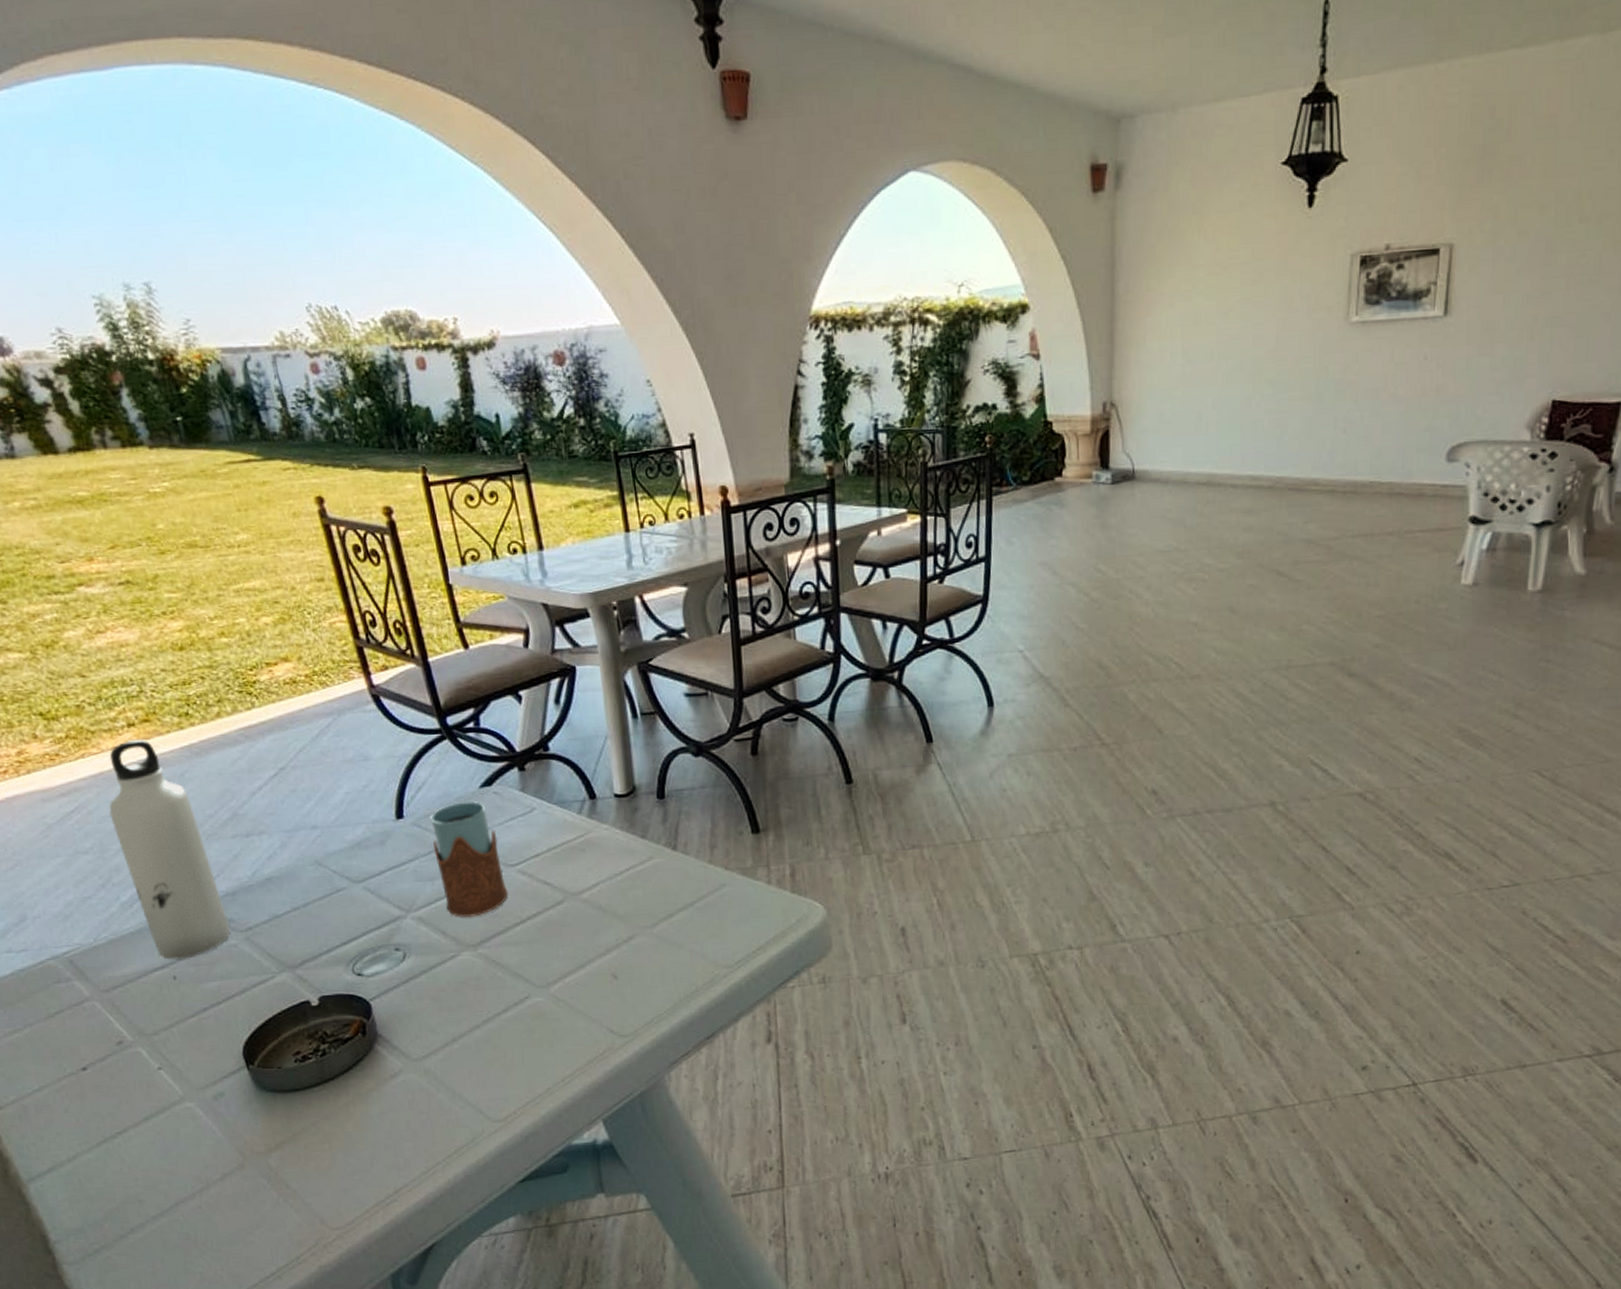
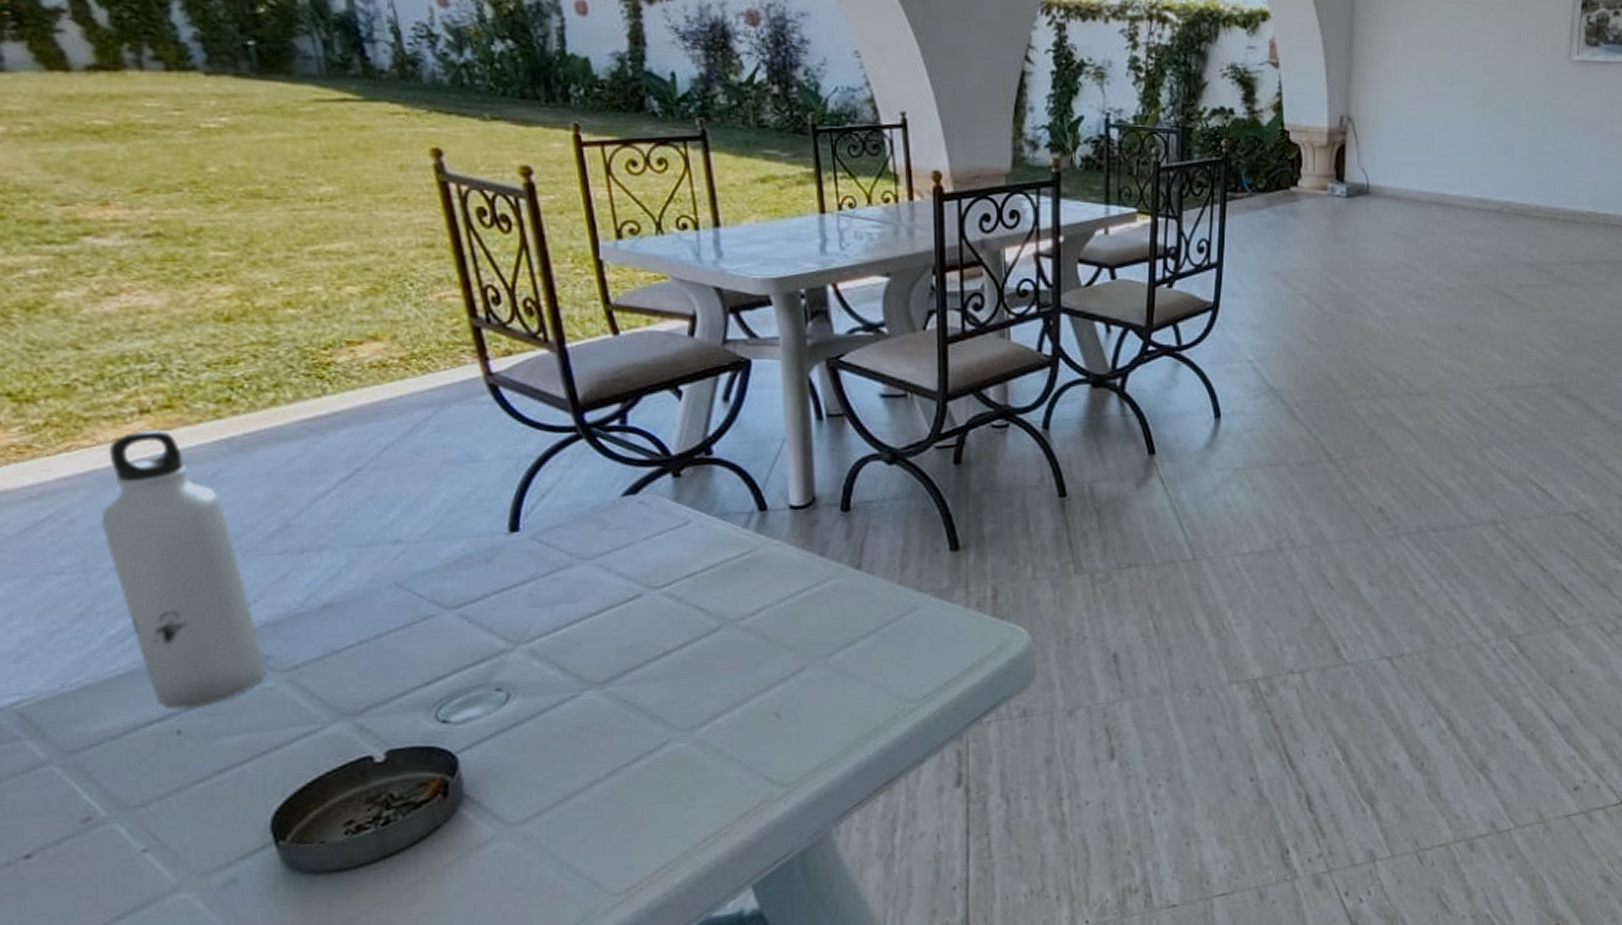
drinking glass: present [430,801,509,918] -> none [555,511,650,650]

